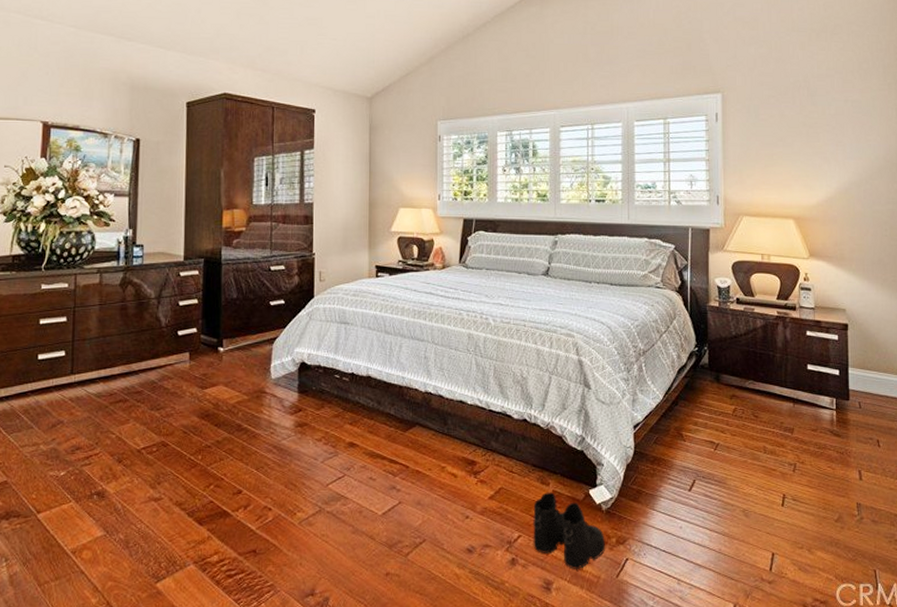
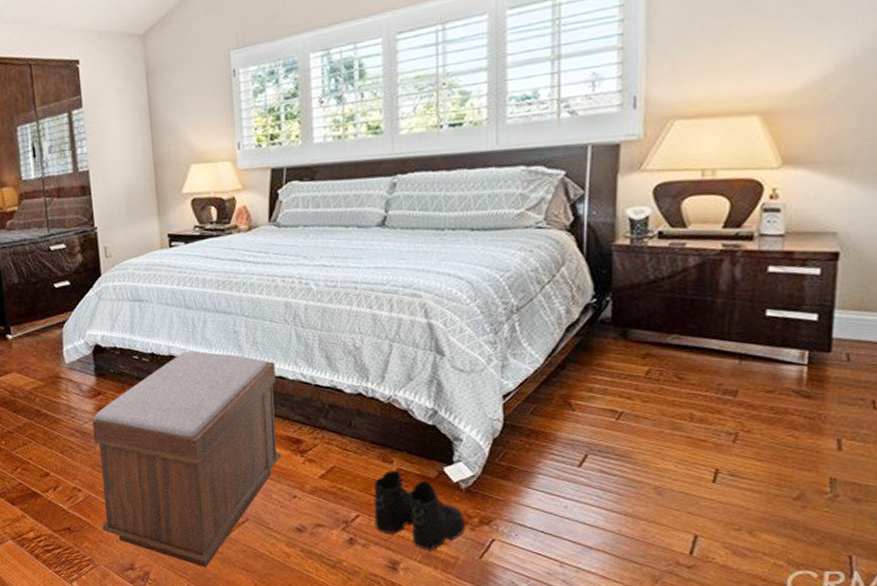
bench: none [288,374,457,592] -> present [92,351,281,568]

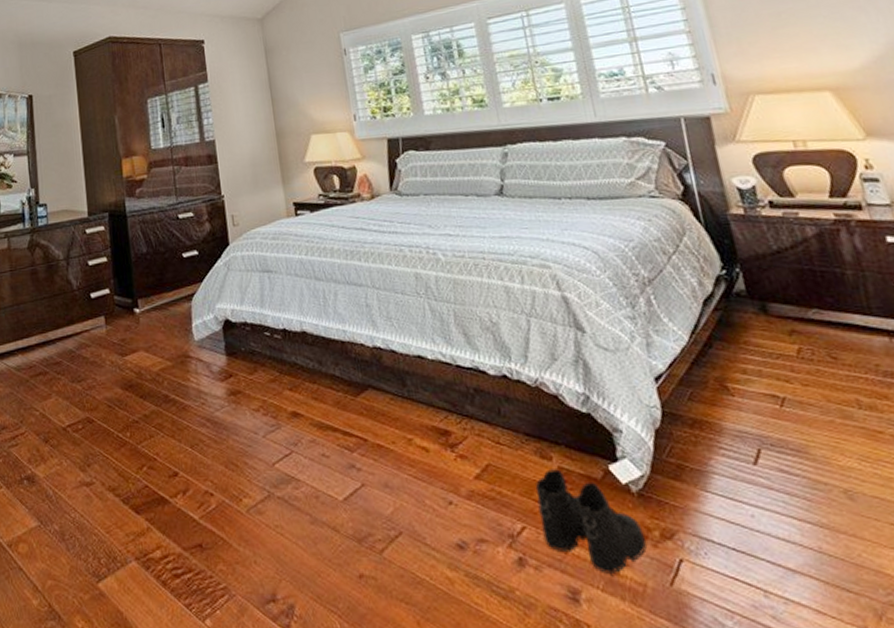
bench: present [92,351,281,568] -> none [224,327,430,599]

